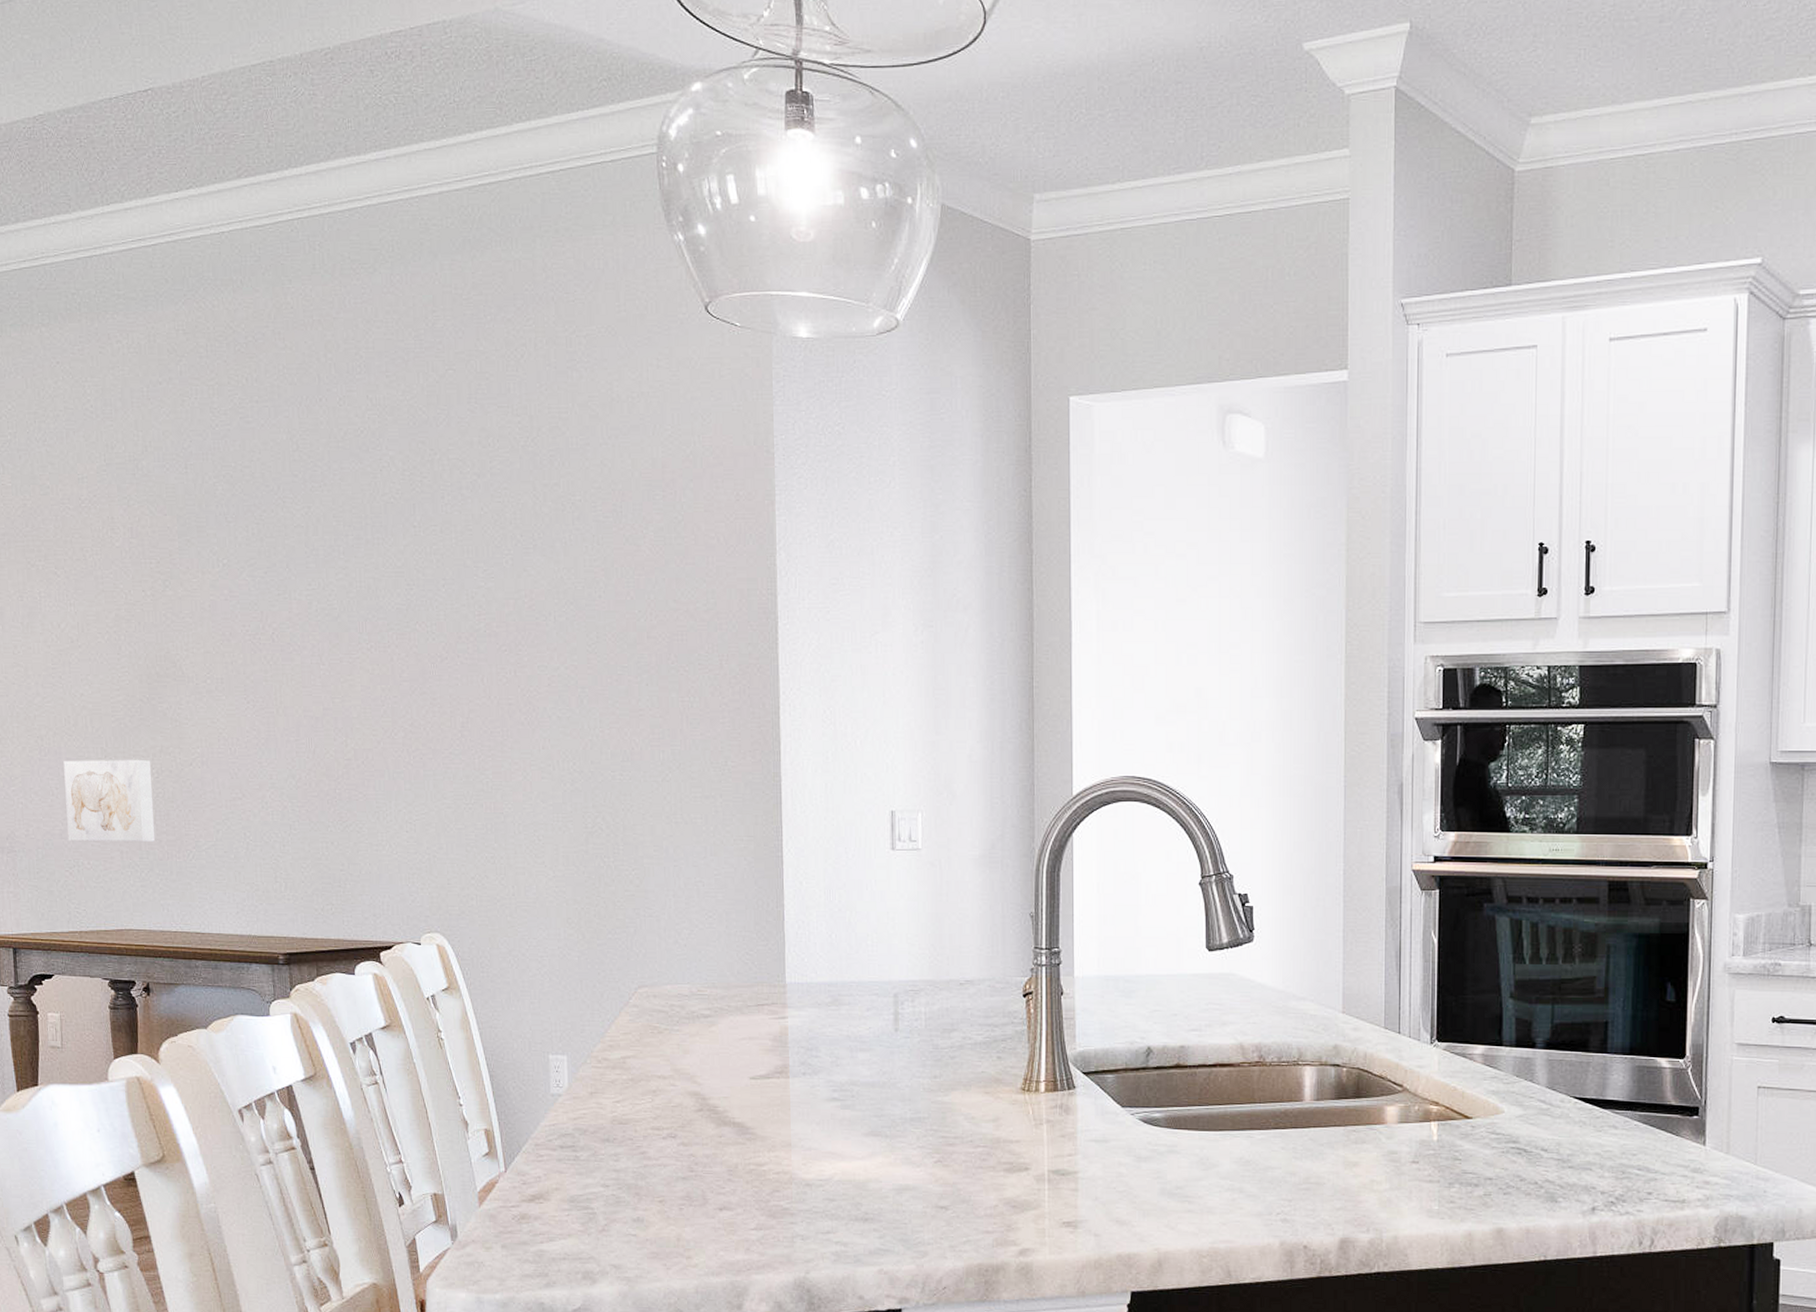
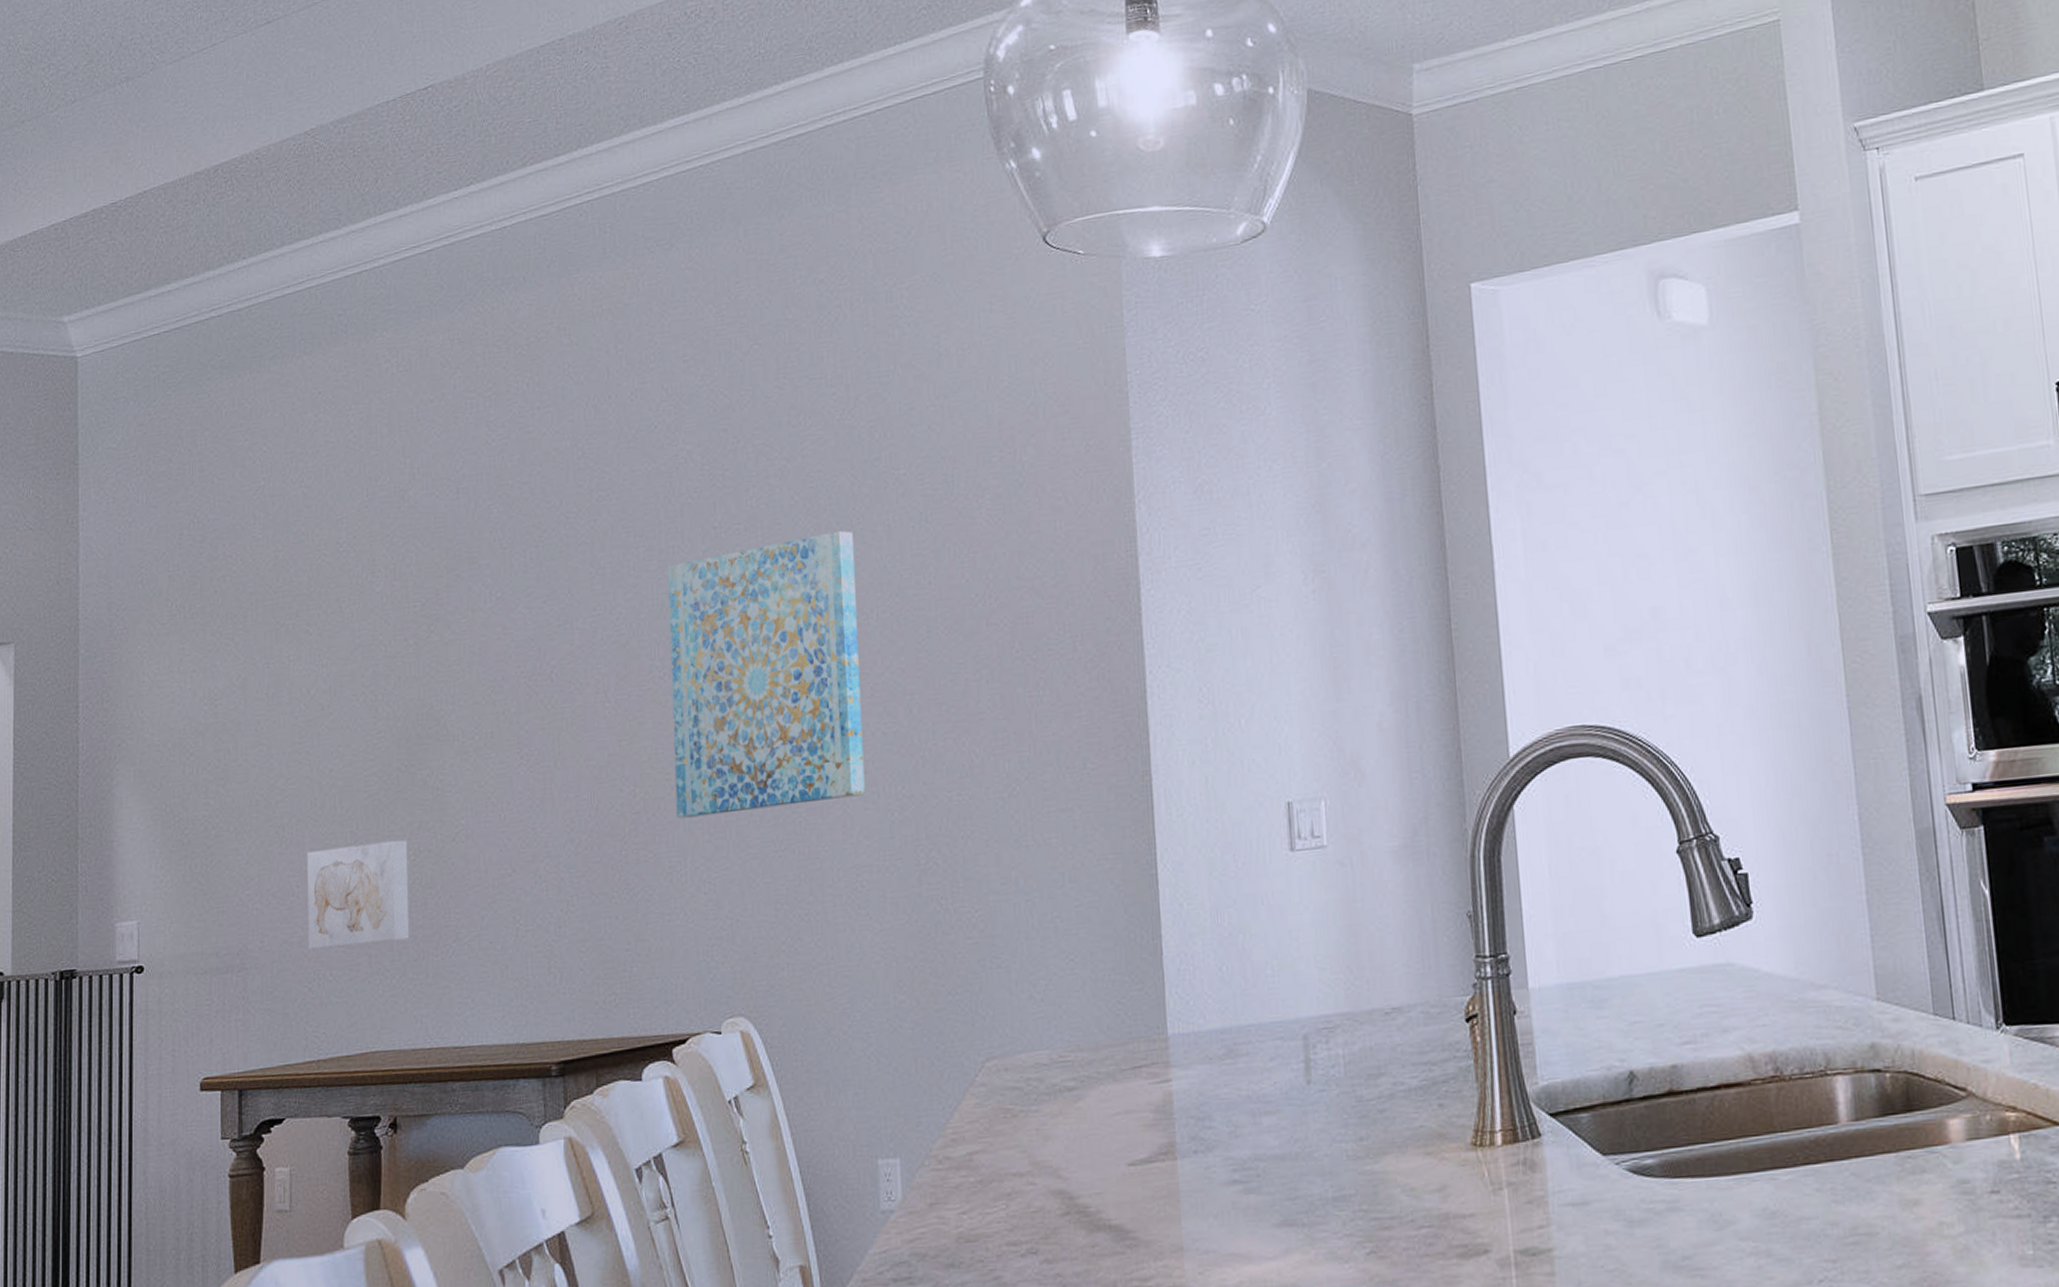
wall art: none [373,543,542,769] -> present [667,531,865,819]

